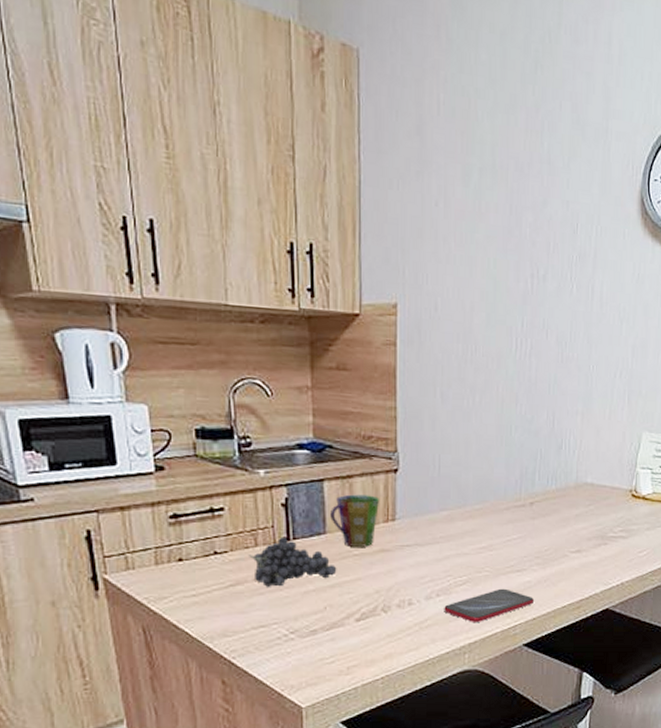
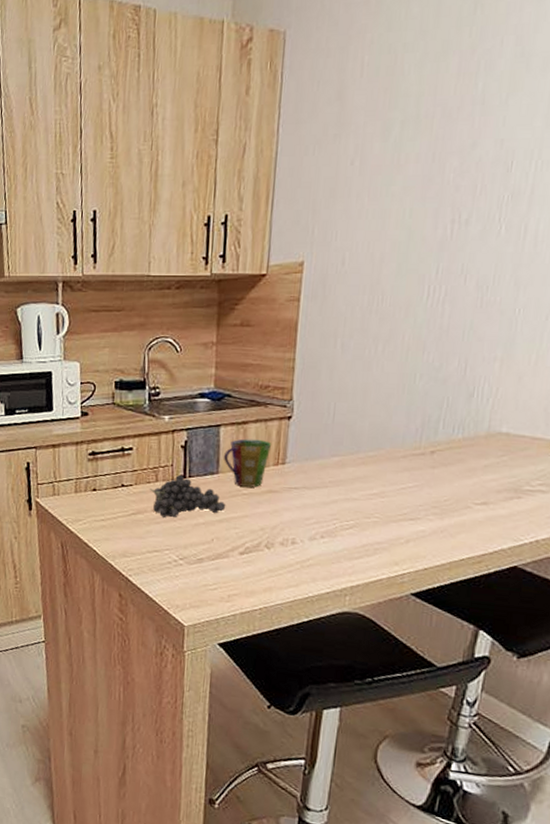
smartphone: present [444,588,535,622] -> none [327,535,428,567]

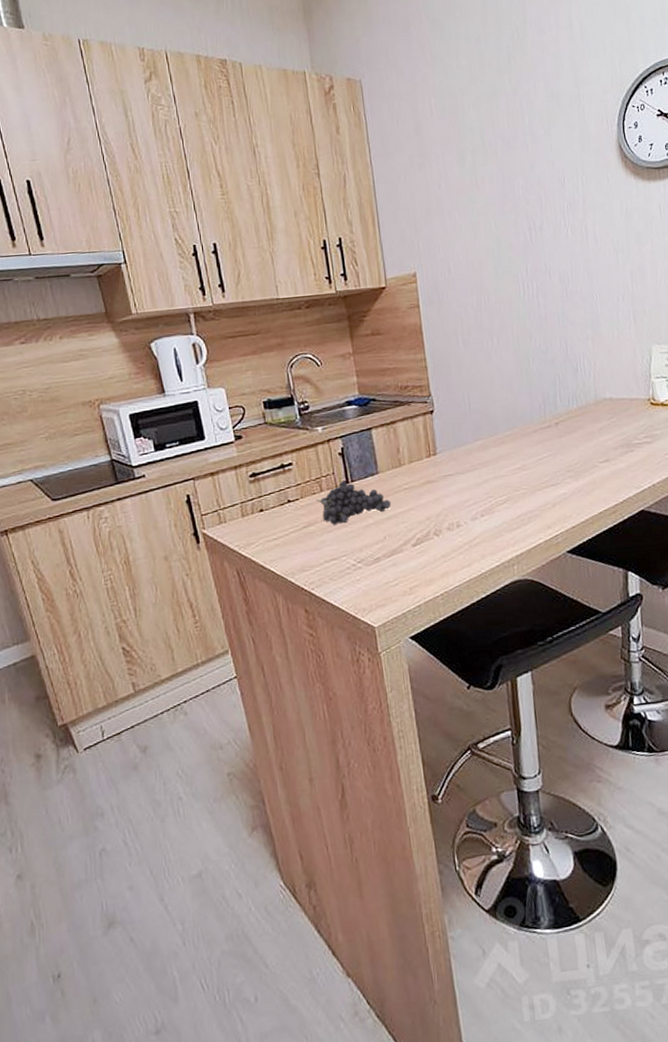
cup: present [224,439,271,487] -> none [380,435,421,482]

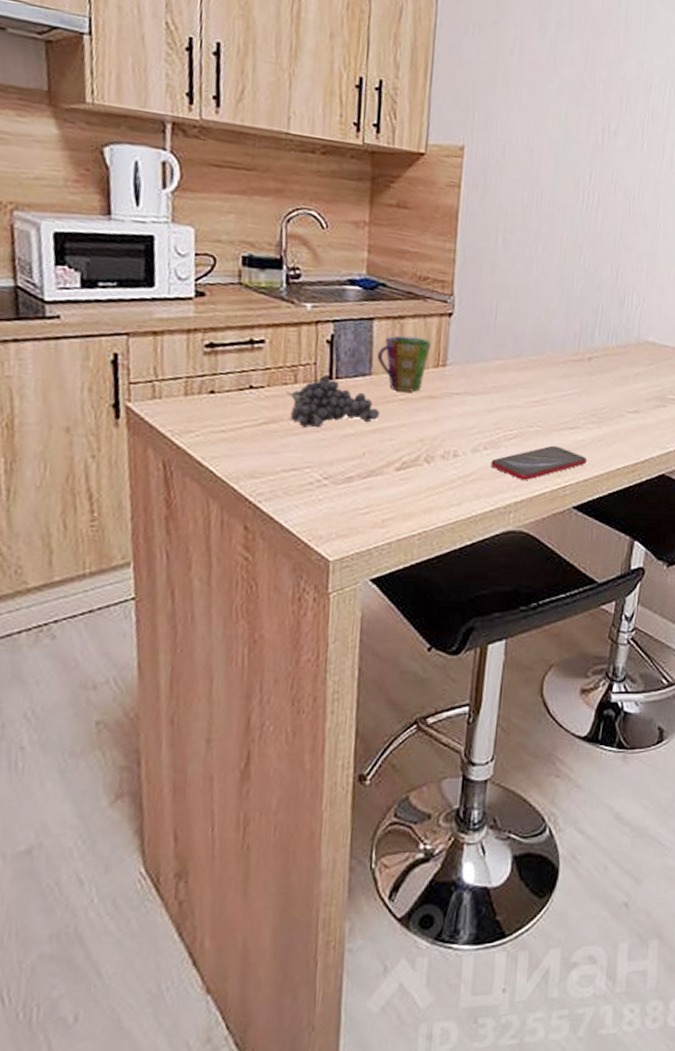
cup: none [380,435,421,482] -> present [377,335,431,392]
smartphone: none [489,502,572,536] -> present [491,445,588,480]

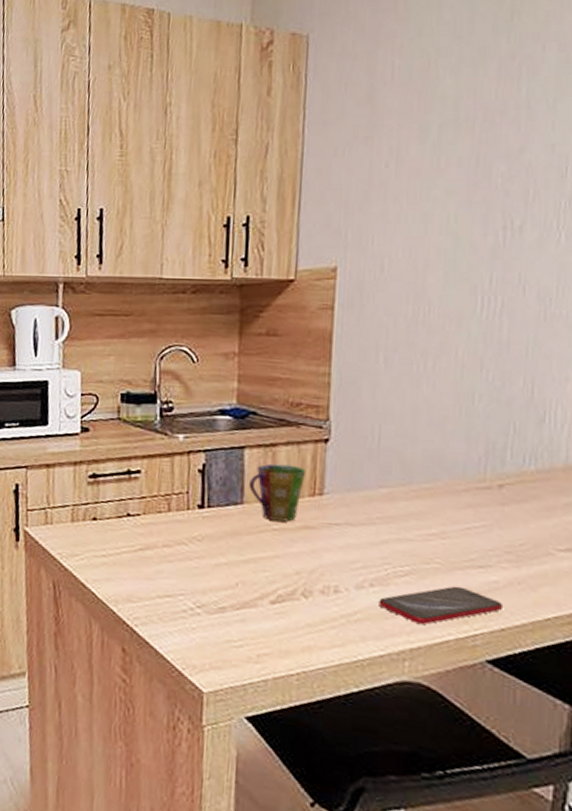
fruit: present [285,375,380,428] -> none [160,503,253,556]

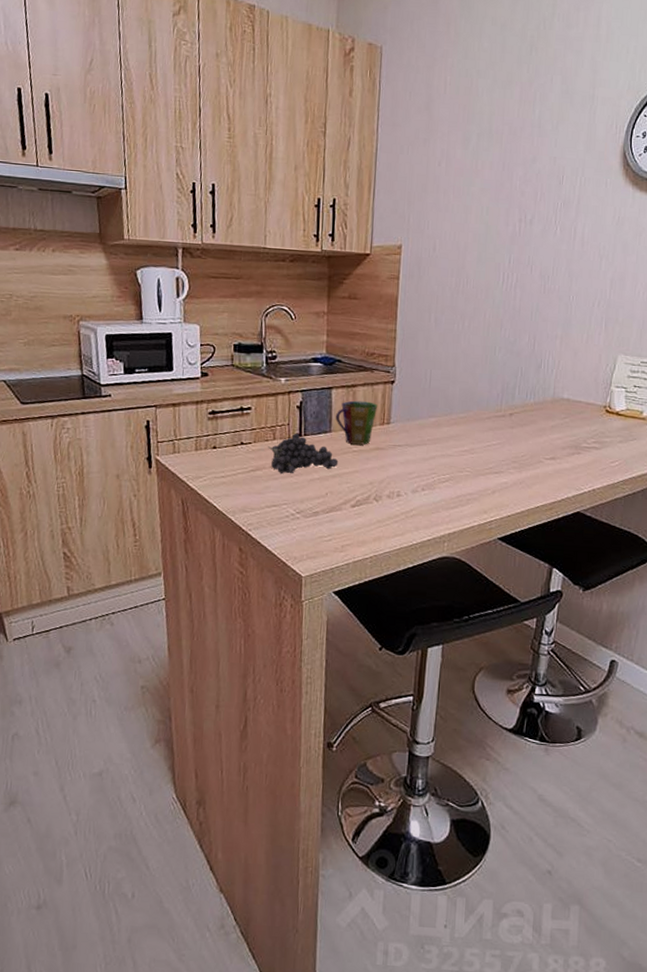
fruit: none [160,503,253,556] -> present [267,433,339,474]
smartphone: present [379,585,504,625] -> none [428,487,510,516]

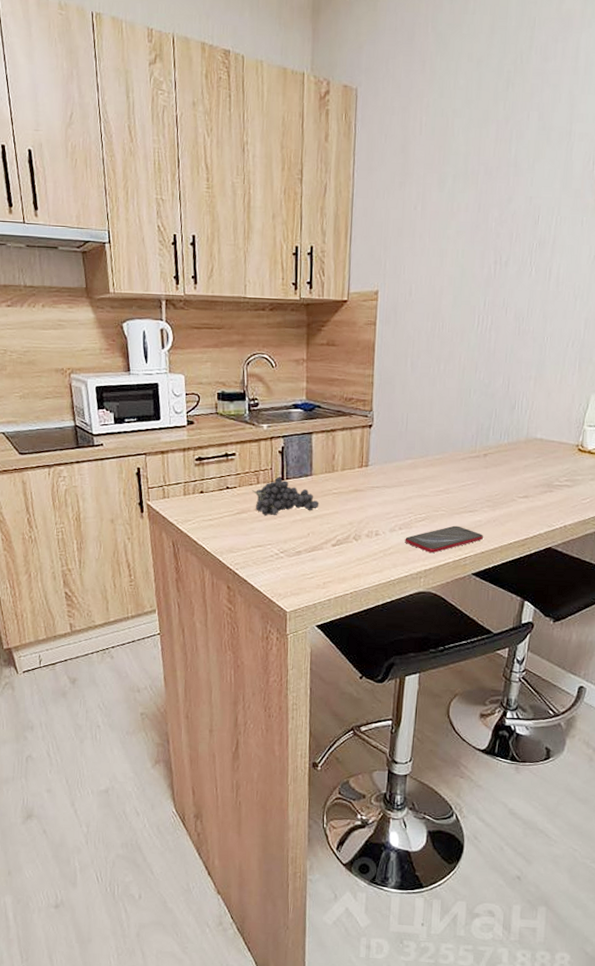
cup: present [336,400,377,445] -> none [316,445,356,487]
smartphone: none [428,487,510,516] -> present [405,525,484,553]

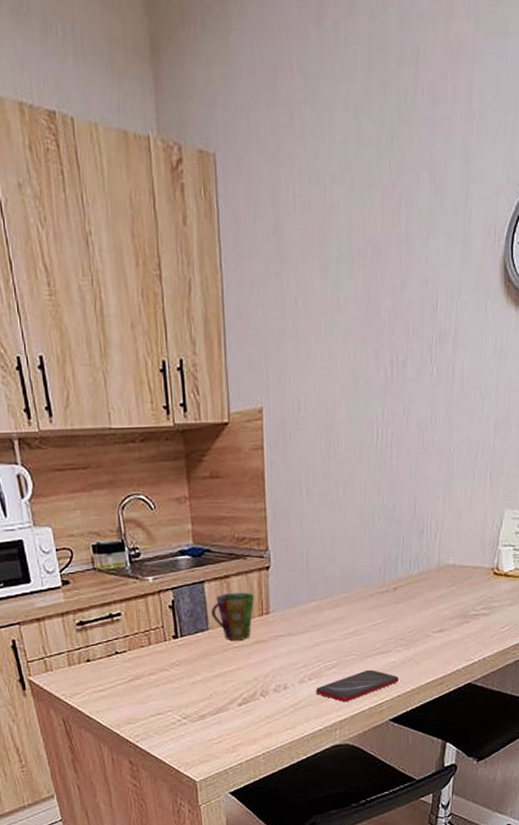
fruit: present [251,477,319,516] -> none [143,635,220,680]
cup: none [316,445,356,487] -> present [211,592,254,640]

